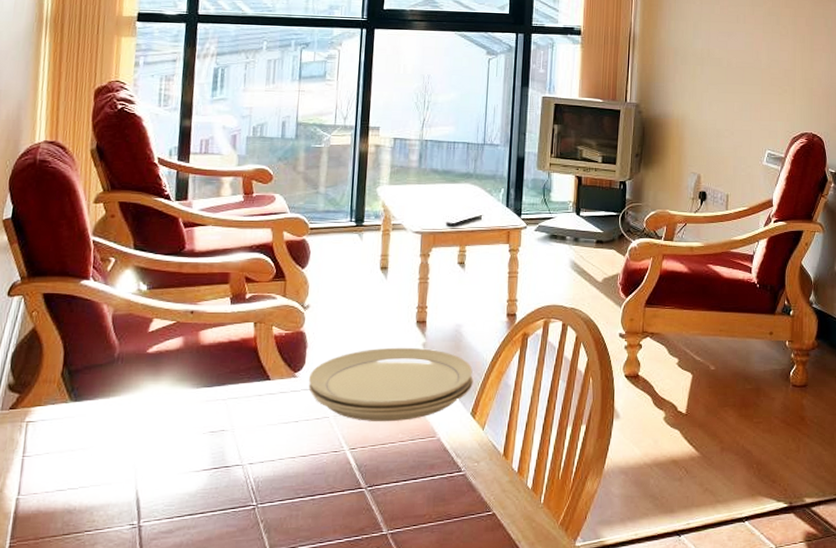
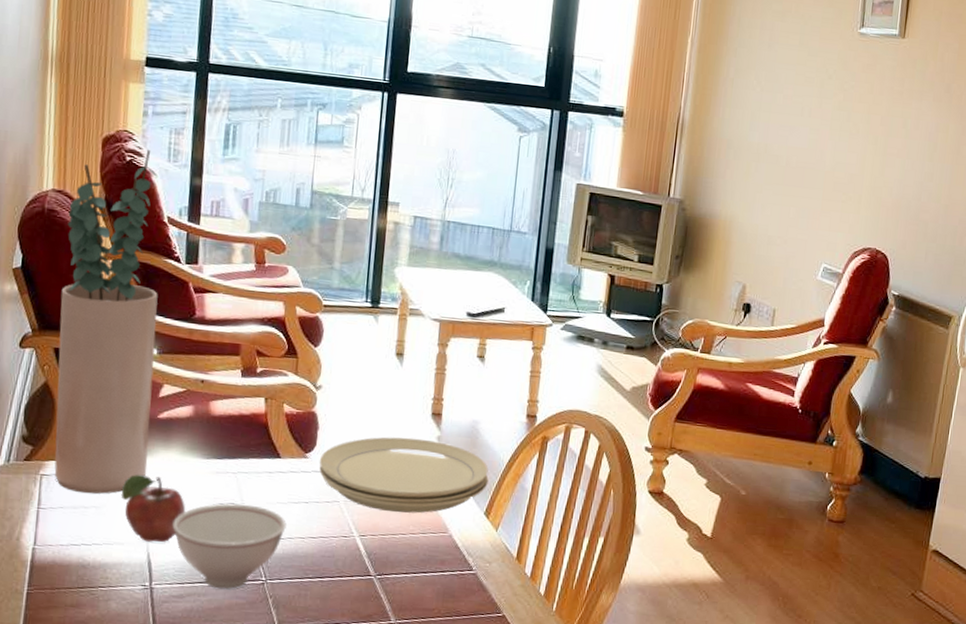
vase: none [40,97,148,436] -> present [54,150,158,494]
fruit: none [109,410,176,479] -> present [121,474,186,542]
bowl: none [162,430,277,519] -> present [172,503,287,589]

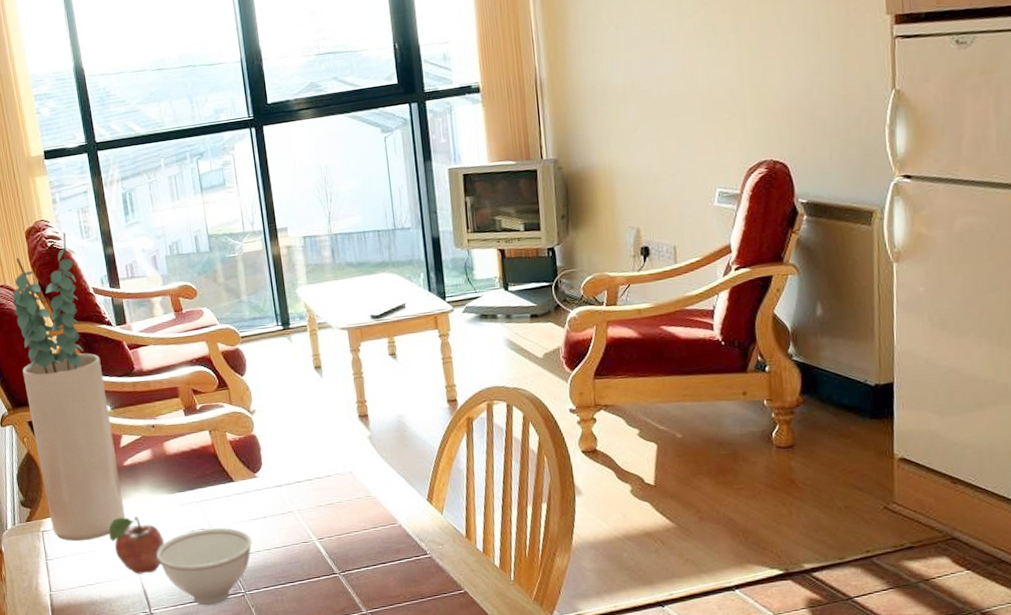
plate: present [319,437,489,513] -> none [267,441,425,513]

